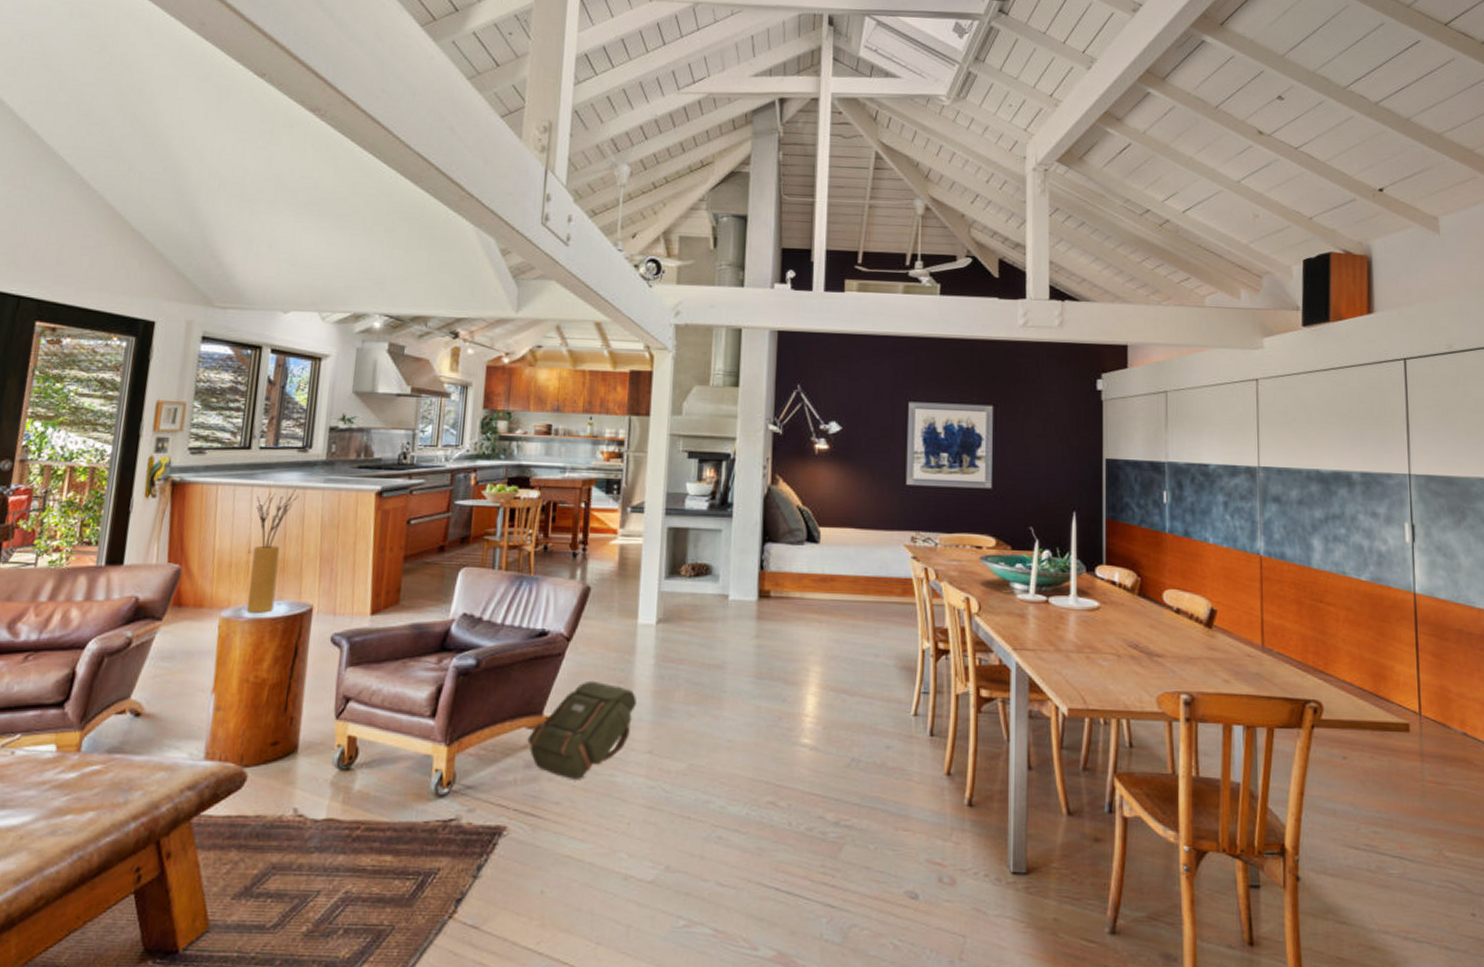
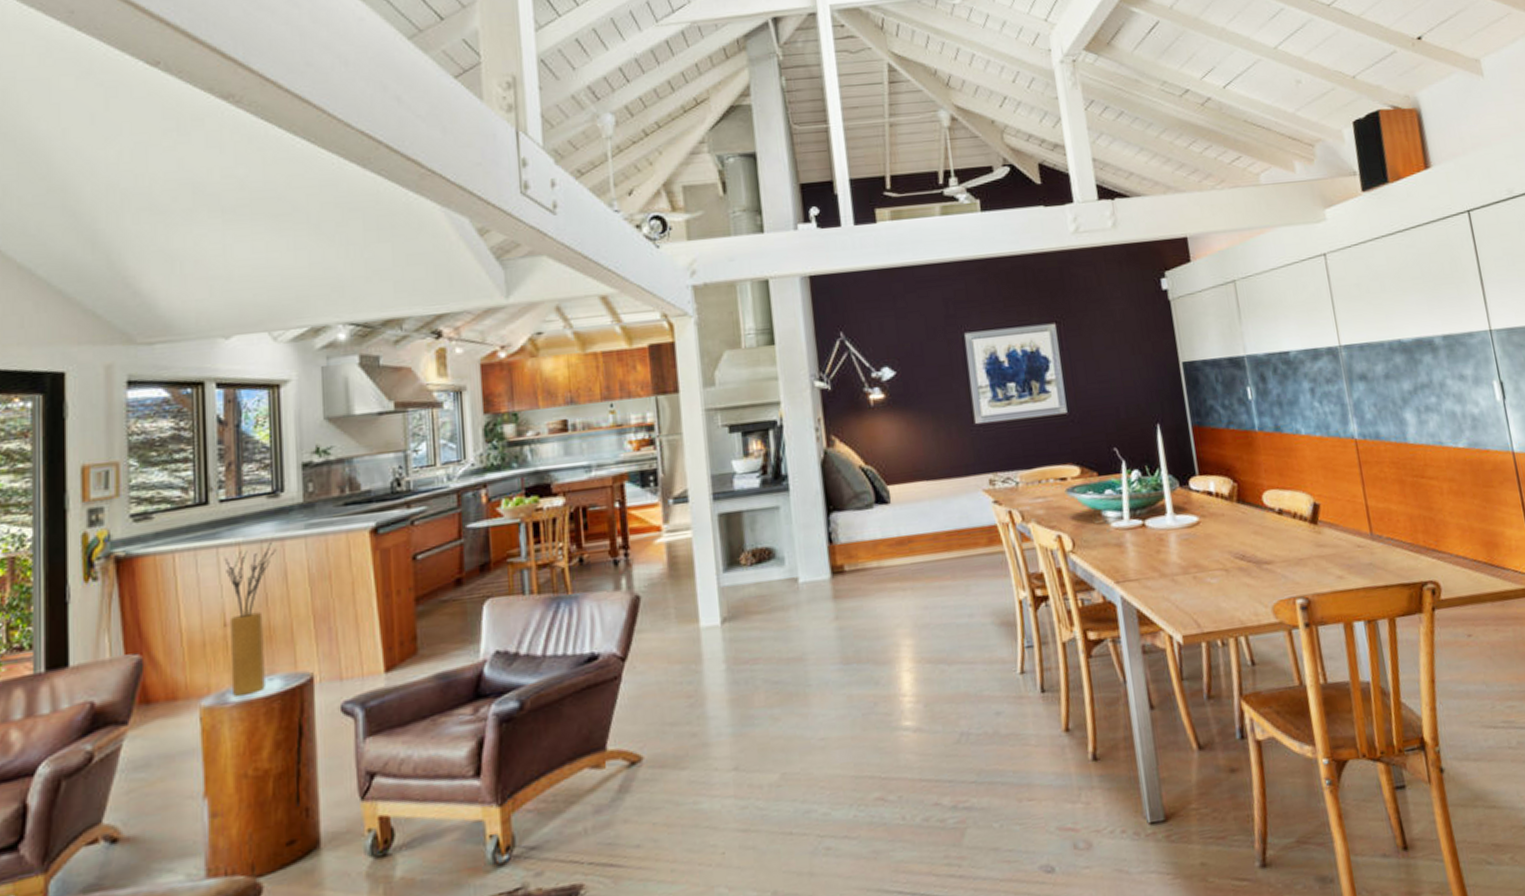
backpack: present [527,680,637,779] -> none [592,700,712,816]

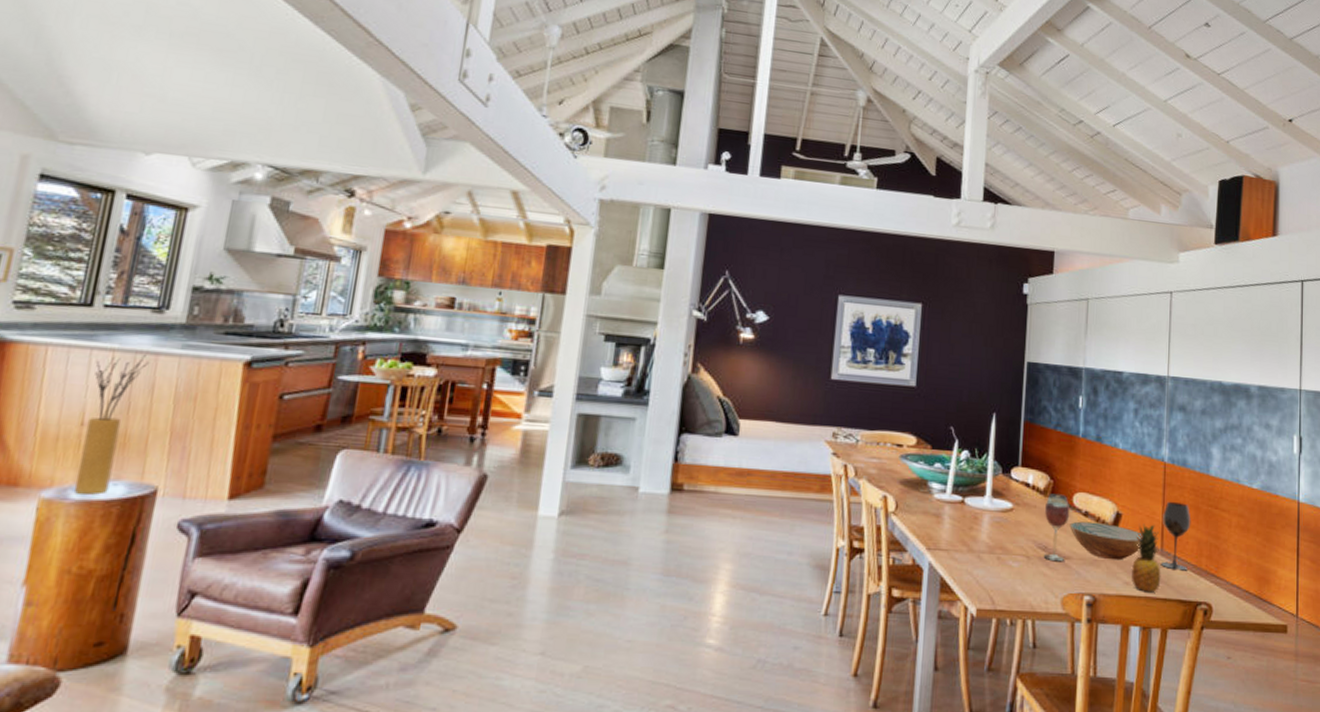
wineglass: none [1233,496,1266,570] -> present [1043,493,1070,562]
bowl: none [1264,517,1348,556] -> present [1069,521,1142,561]
fruit: none [1340,508,1378,583] -> present [1132,523,1161,592]
wineglass: none [1364,479,1406,553] -> present [1160,501,1191,571]

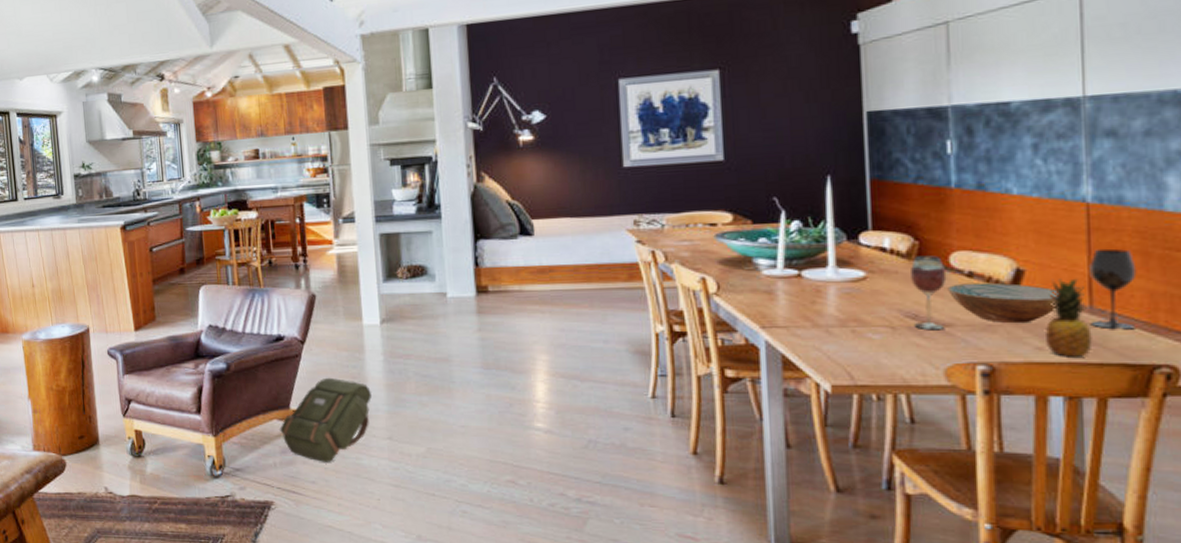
vase: present [73,353,149,496] -> none [29,230,61,336]
backpack: none [404,576,531,683] -> present [280,377,371,462]

